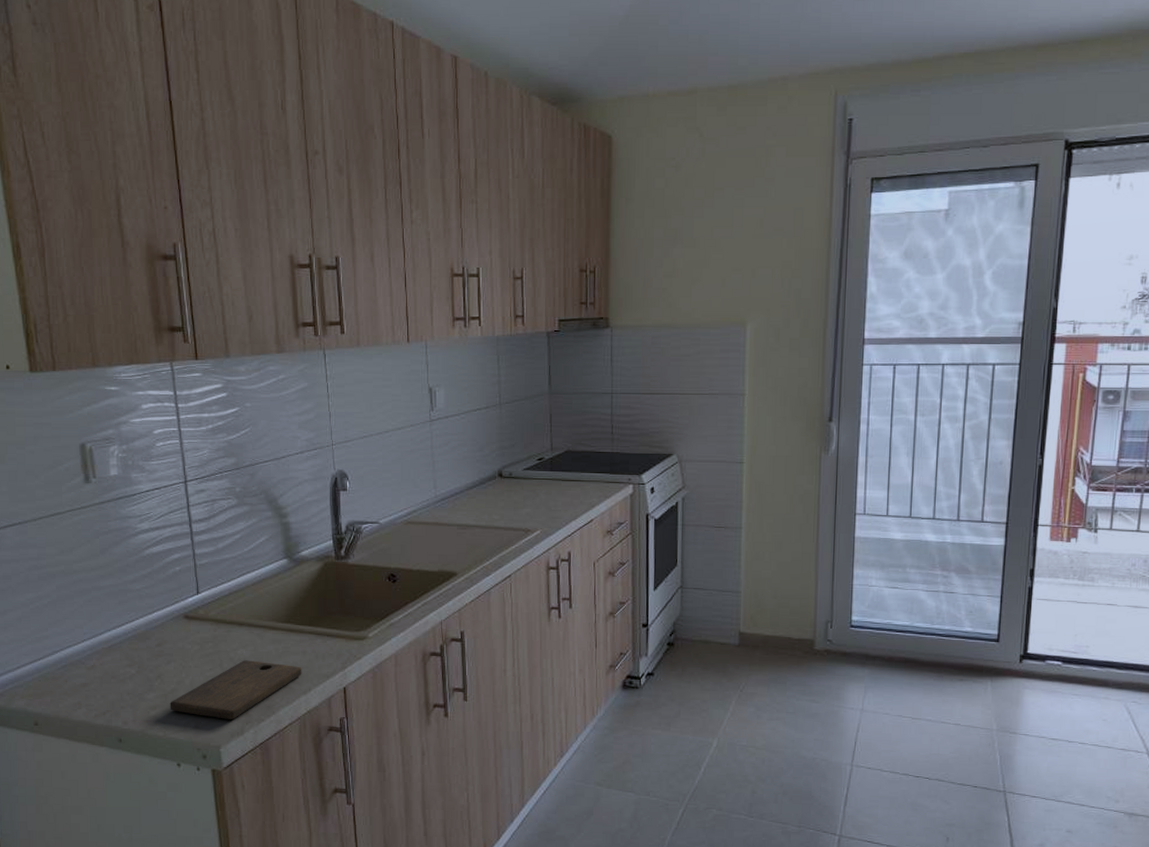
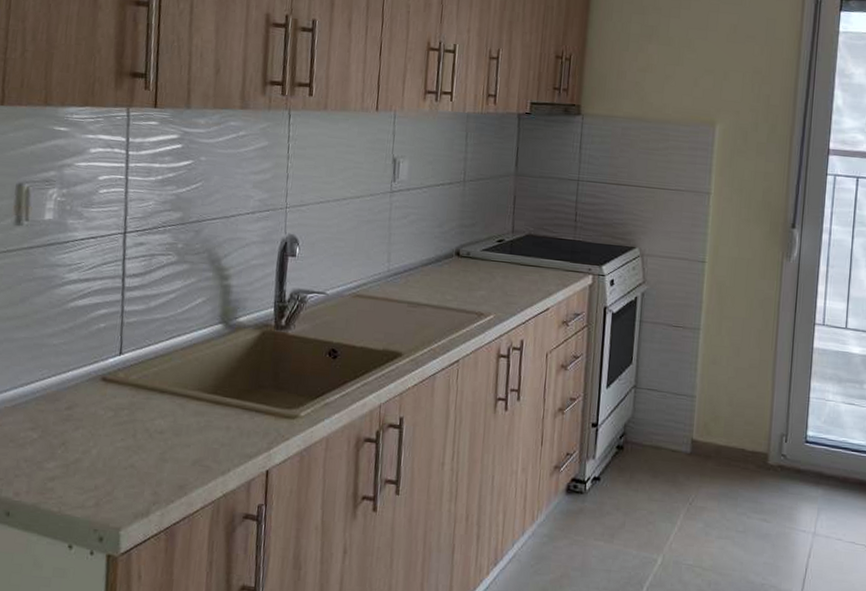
cutting board: present [170,660,302,719] -> none [70,432,224,498]

